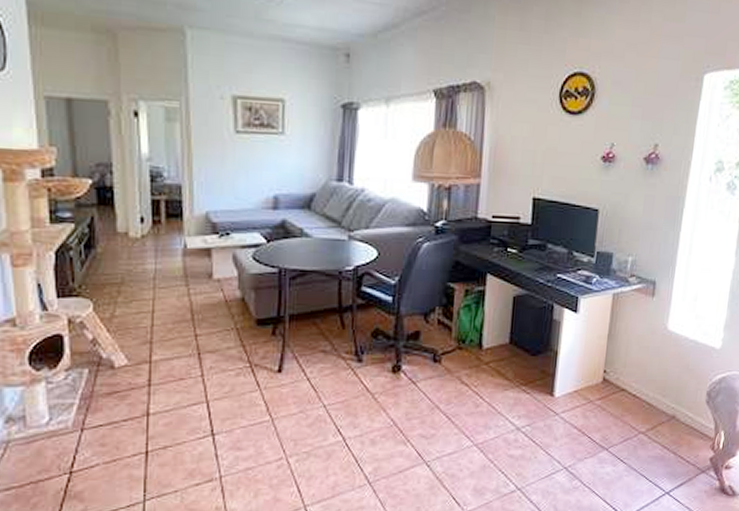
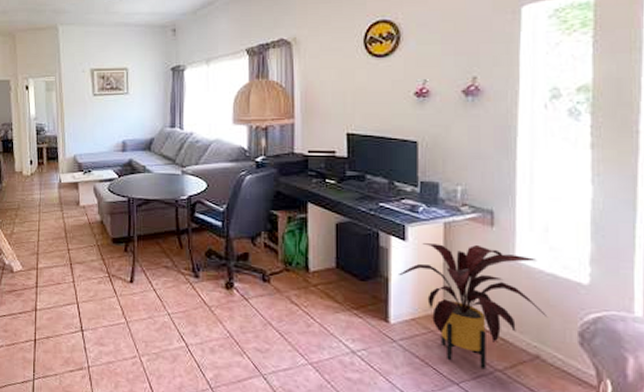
house plant: none [568,315,686,433] -> present [399,243,548,370]

